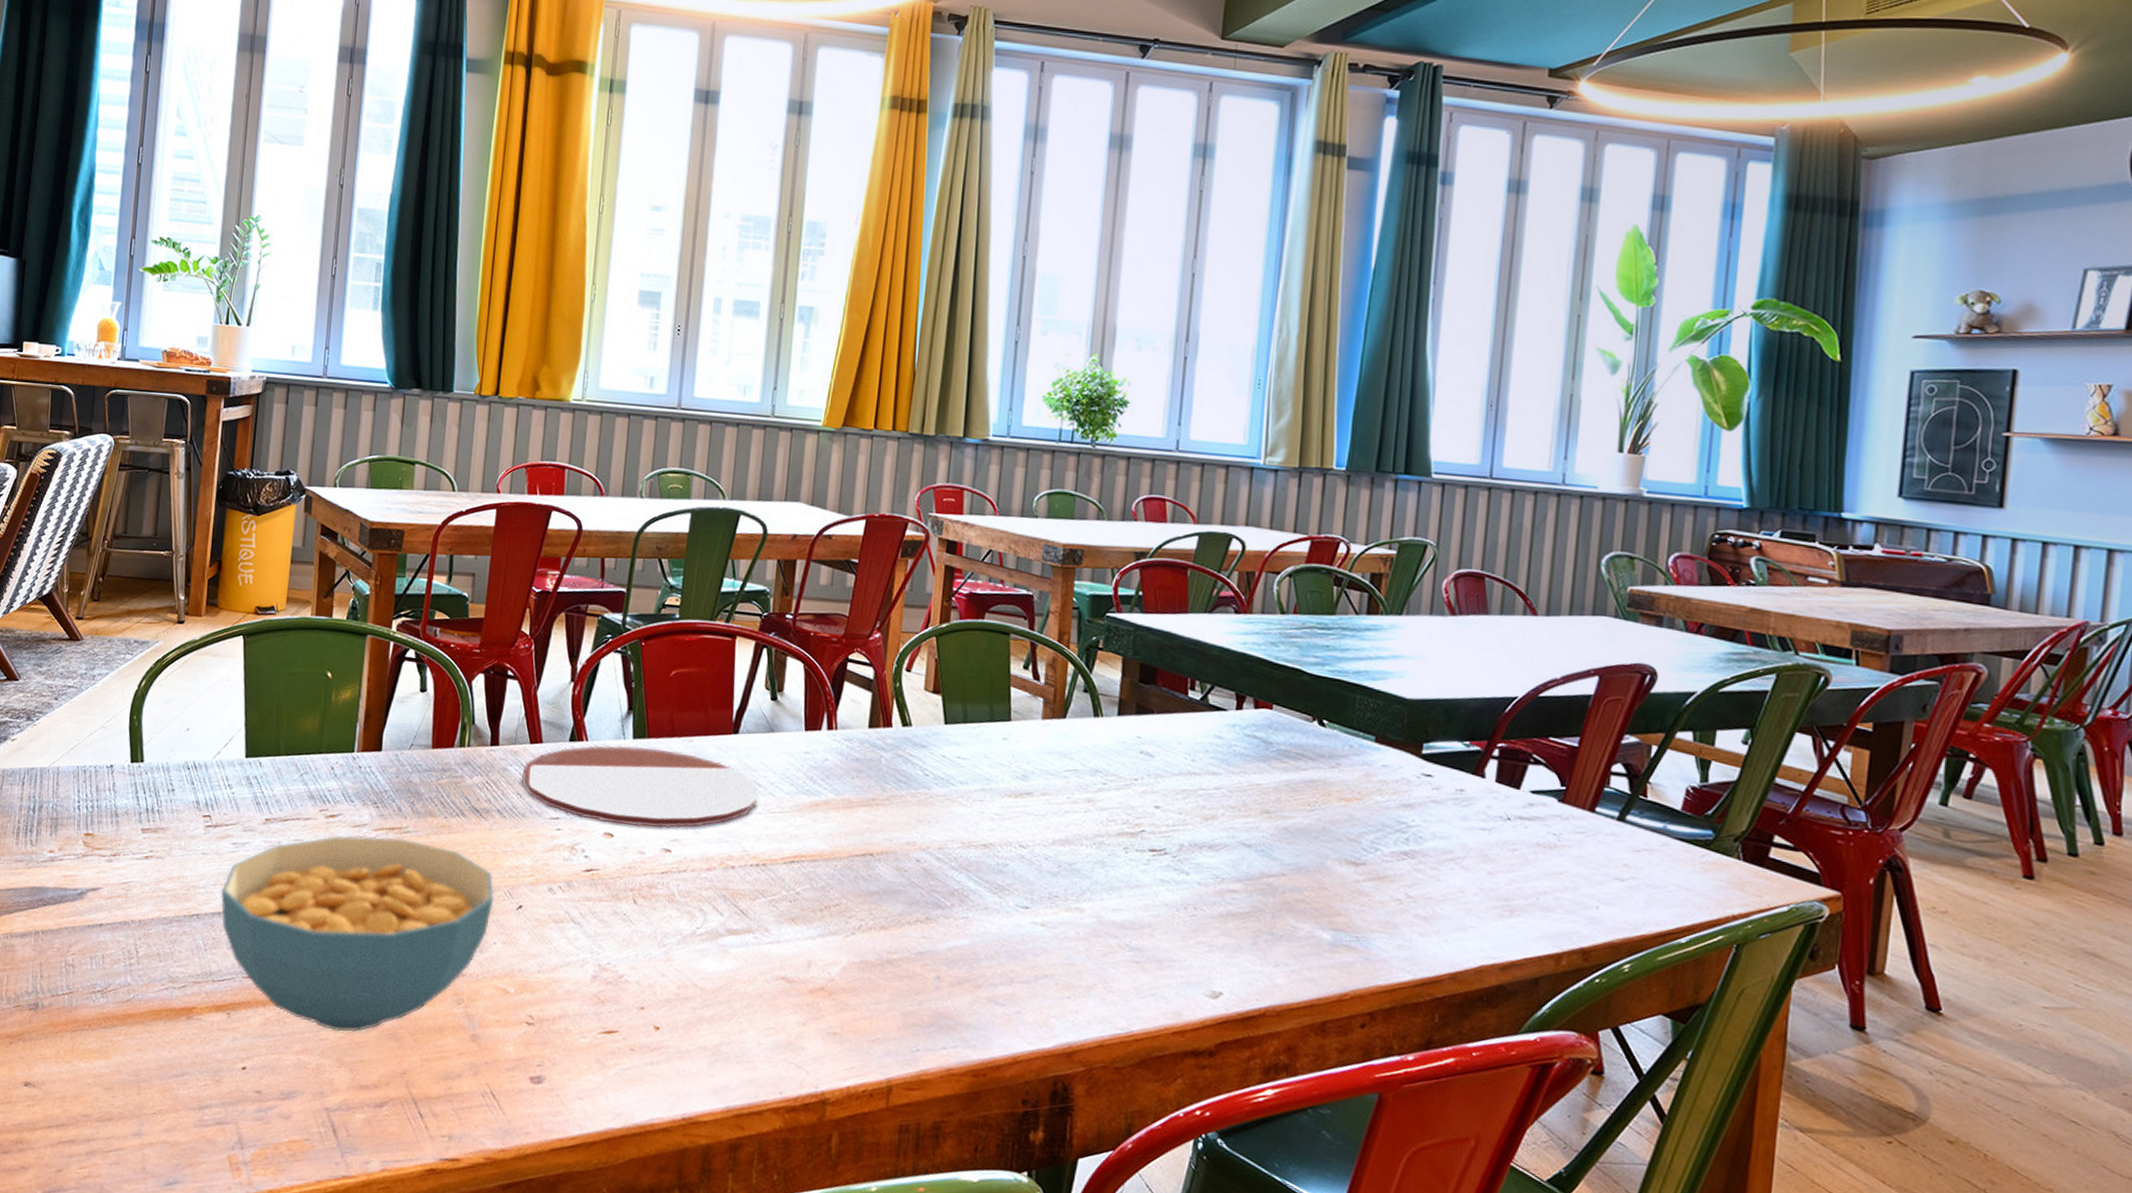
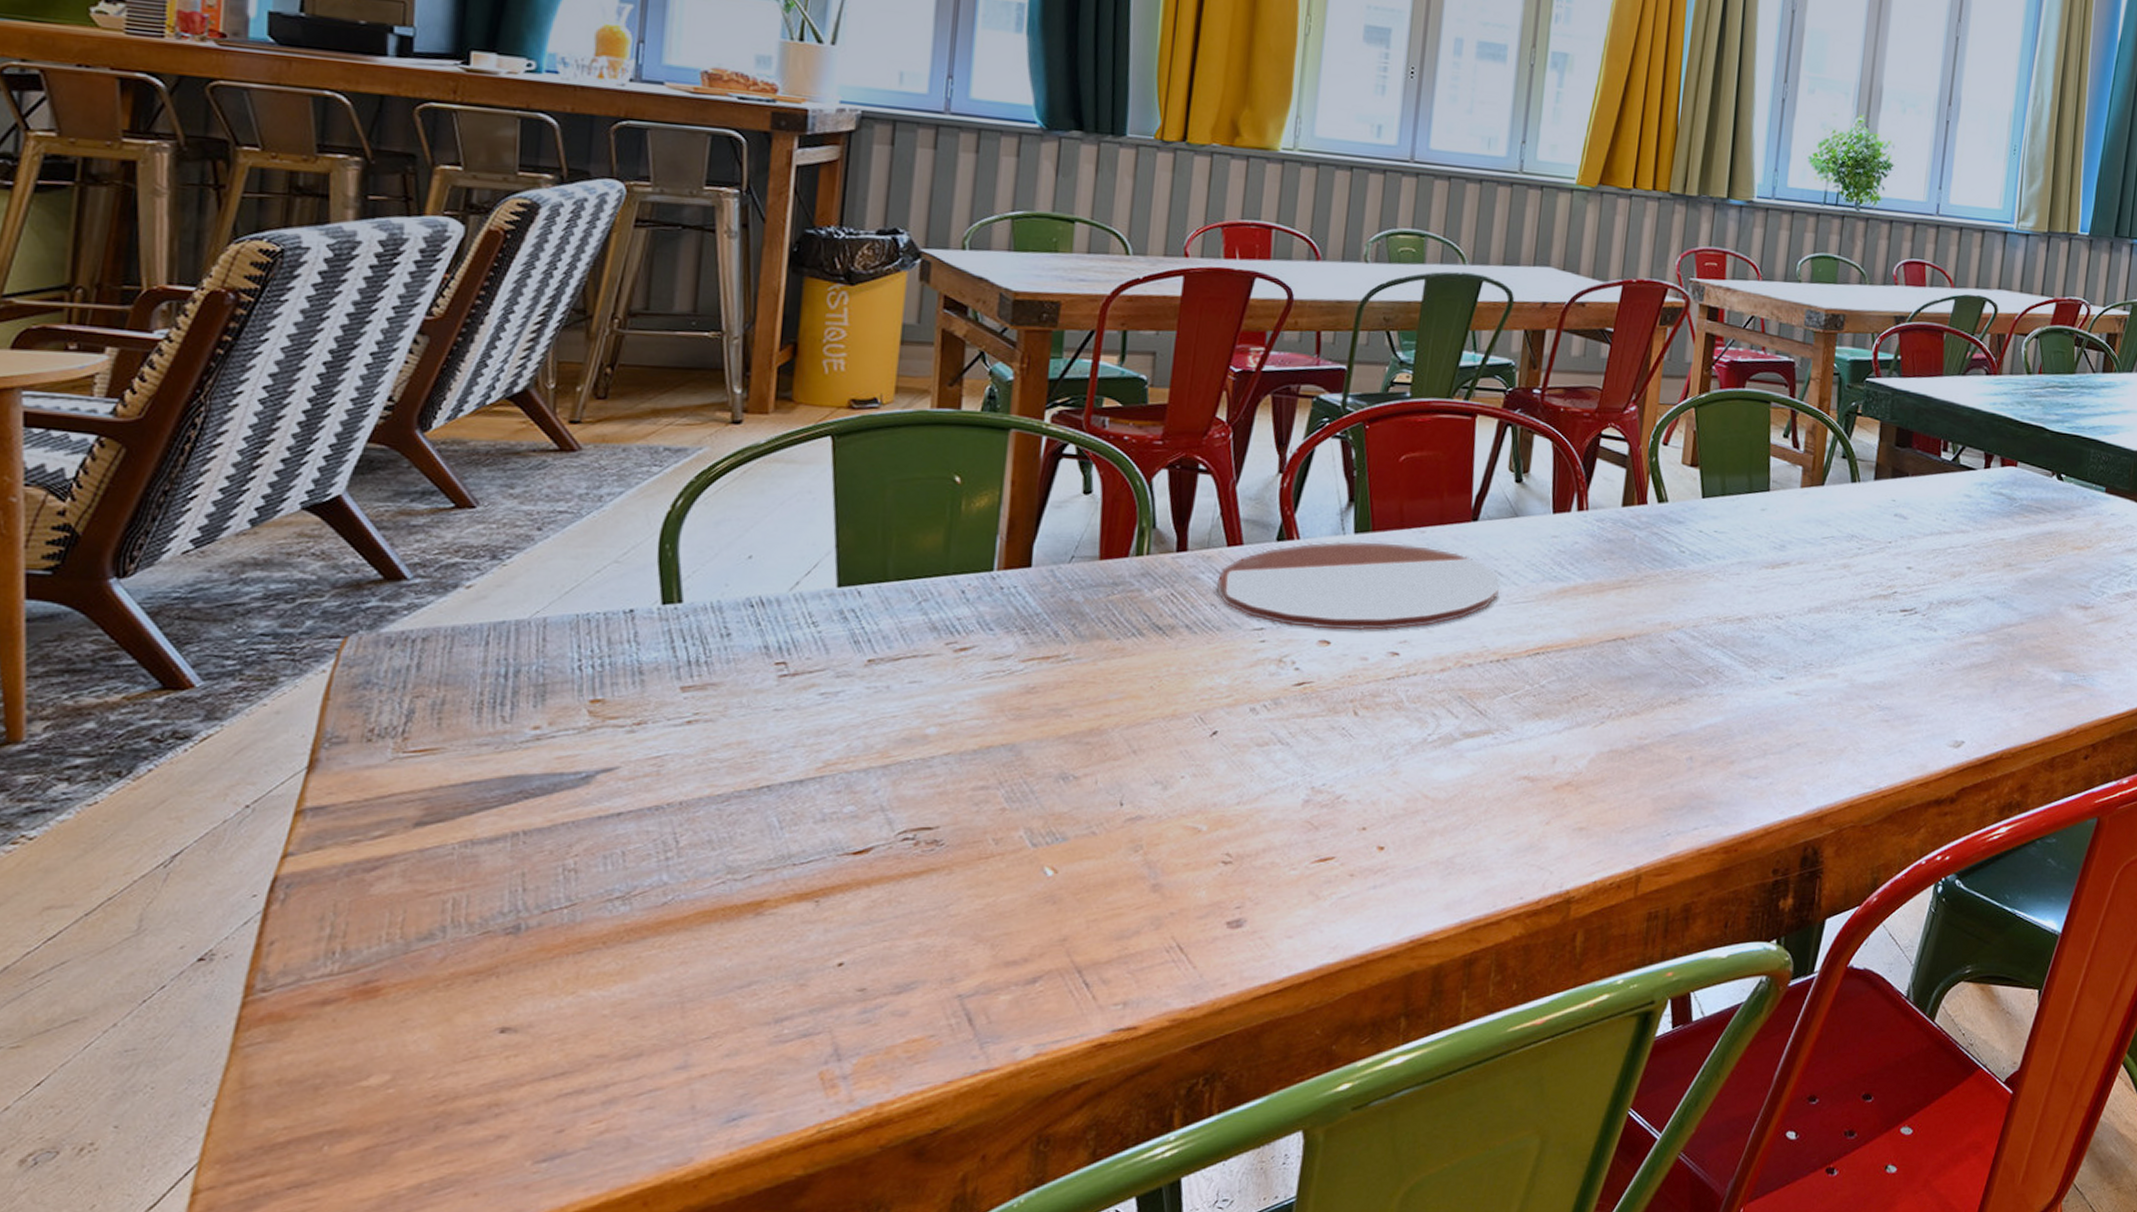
cereal bowl: present [220,835,494,1033] -> none [802,667,1182,904]

